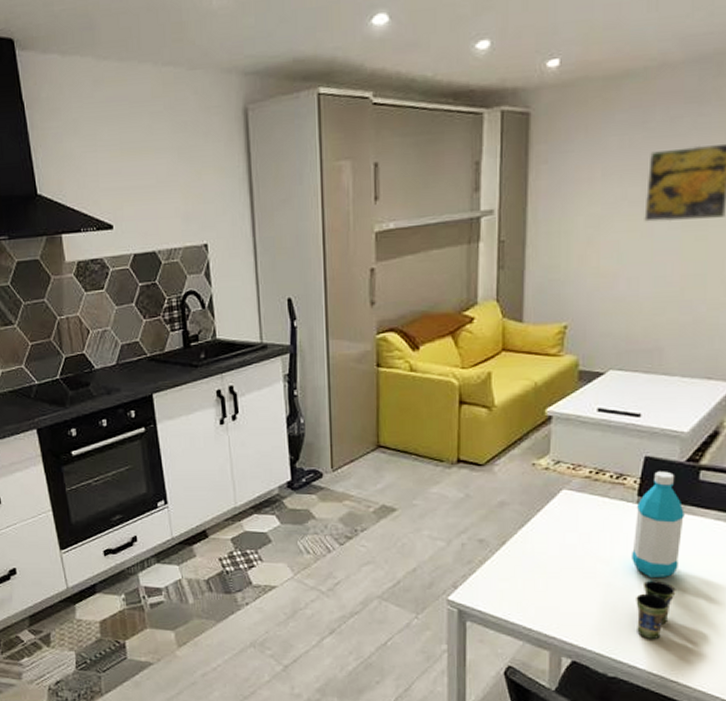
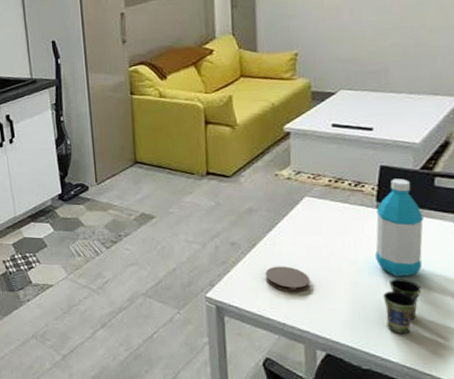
coaster: none [513,566,561,596] -> present [264,266,310,293]

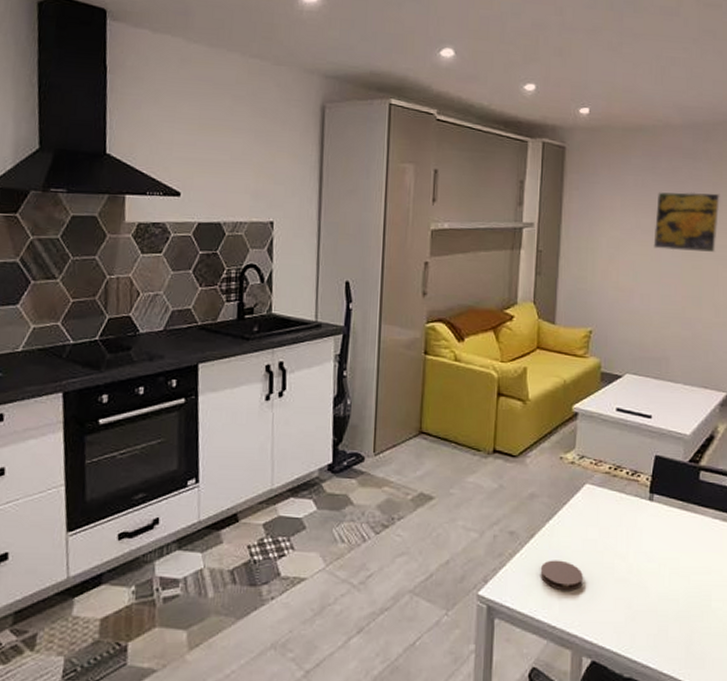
water bottle: present [375,178,423,276] -> none [645,470,688,574]
cup: present [383,279,422,334] -> none [648,576,682,637]

